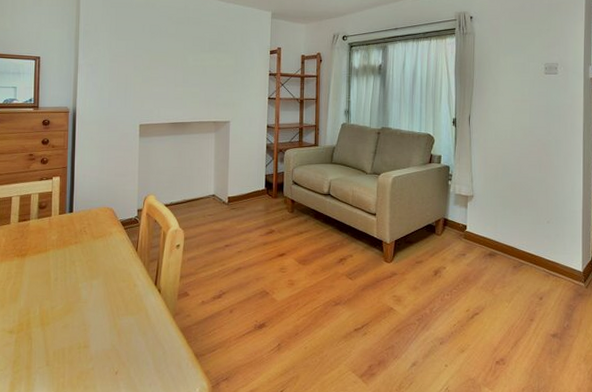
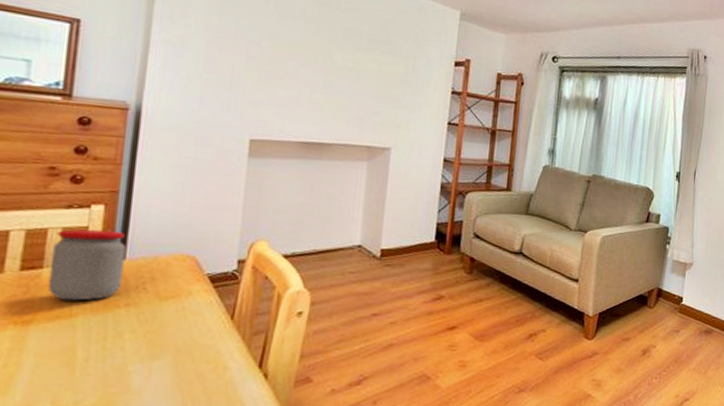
jar: none [33,193,73,241] -> present [47,229,126,301]

